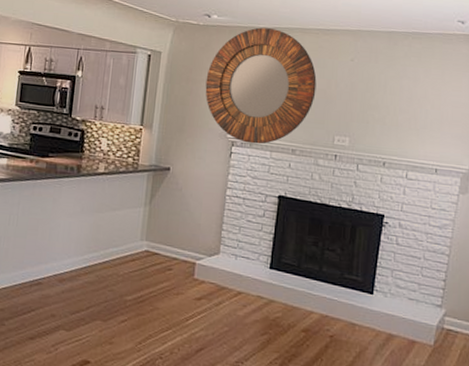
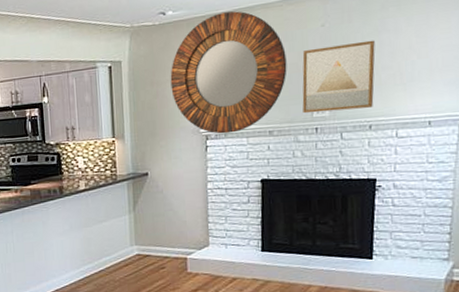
wall art: none [325,79,396,145] -> present [302,40,375,114]

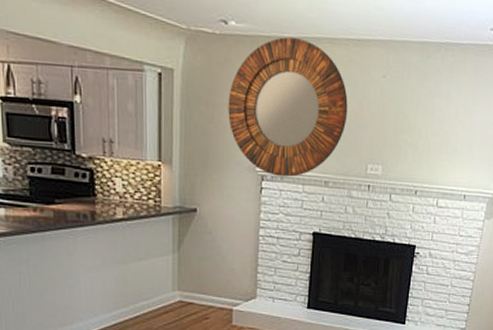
wall art: present [302,40,375,114] -> none [358,99,428,172]

